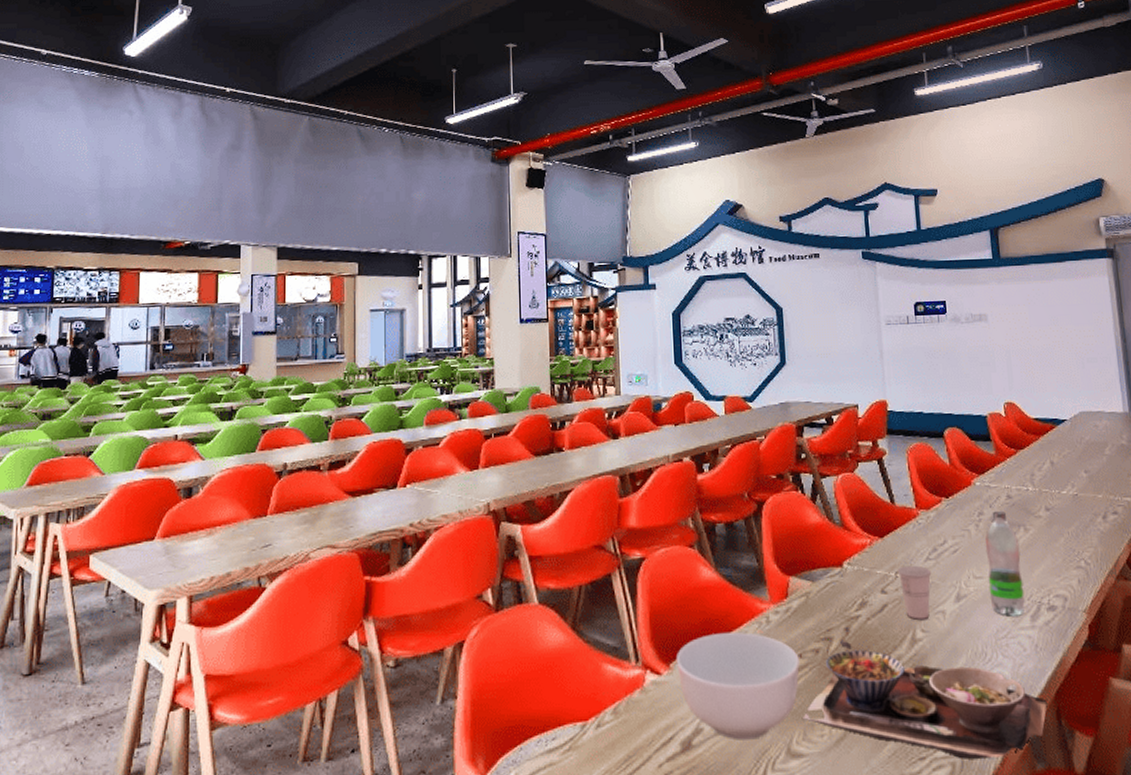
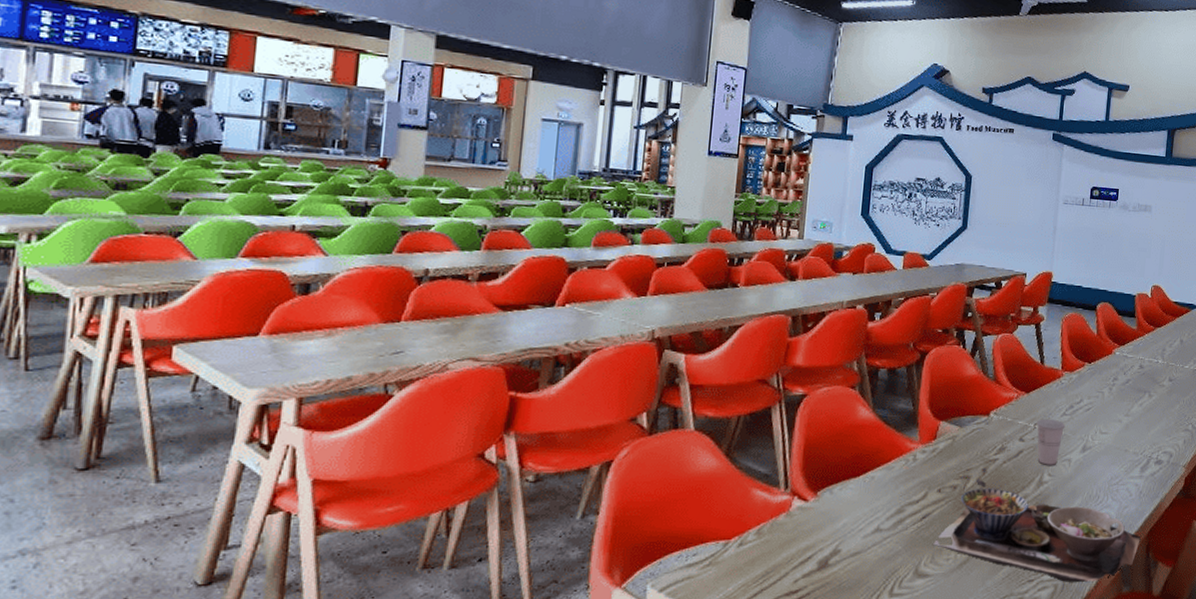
bowl: present [675,631,800,740] -> none [823,466,938,561]
bottle: present [984,510,1025,617] -> none [1110,377,1143,467]

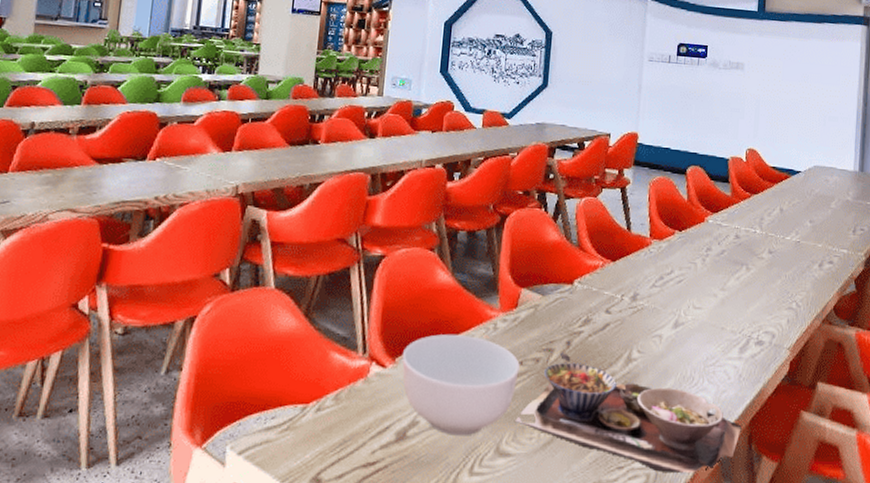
bowl: none [823,466,938,561] -> present [401,334,520,436]
cup: present [1036,419,1066,466] -> none [623,290,655,342]

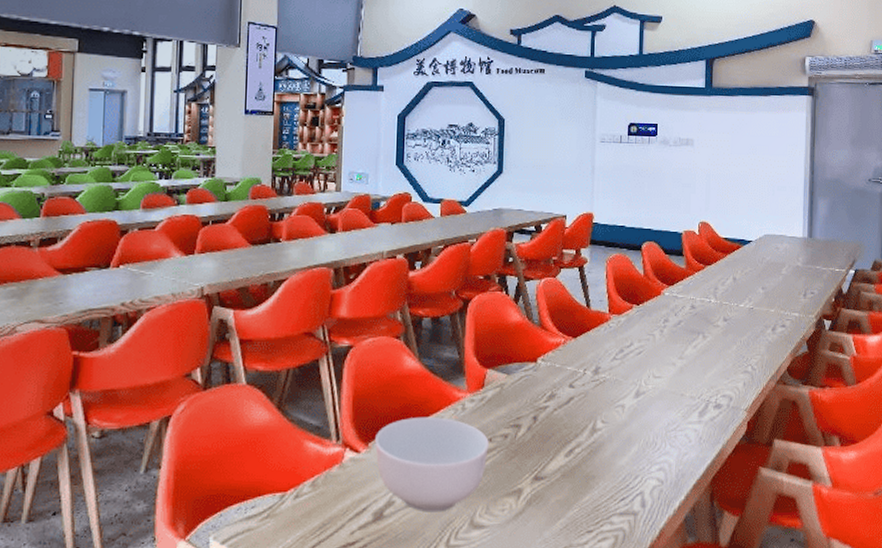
food tray: present [515,353,742,473] -> none [487,428,704,533]

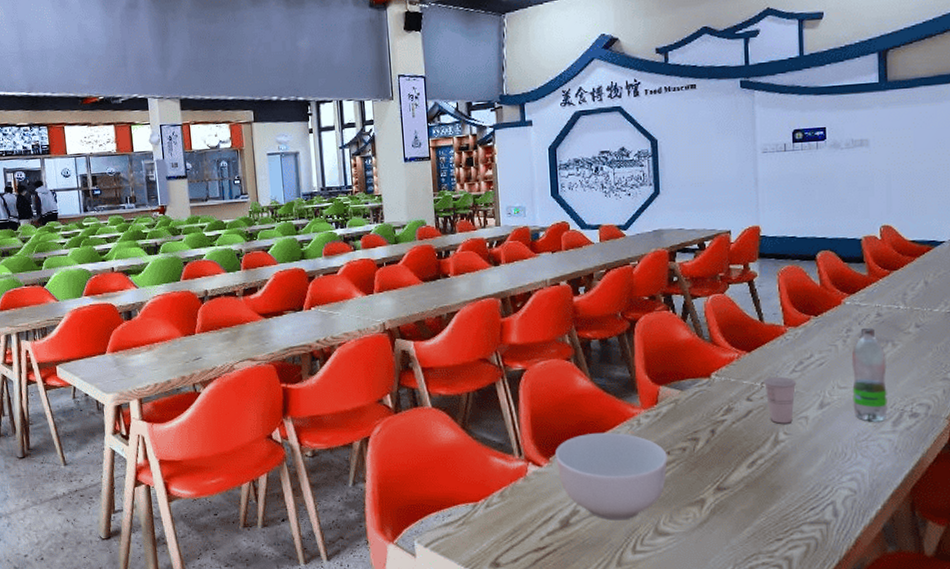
cup: none [585,364,617,413] -> present [763,376,797,425]
bottle: none [665,319,697,412] -> present [851,327,888,422]

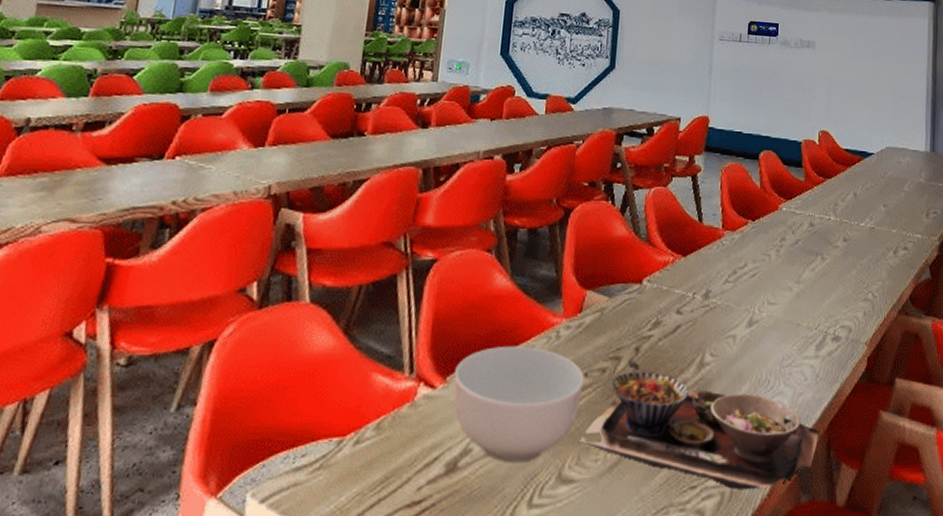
food tray: none [669,441,902,541] -> present [579,361,820,489]
cup: present [763,376,797,425] -> none [695,287,729,344]
bottle: present [851,327,888,422] -> none [780,237,815,345]

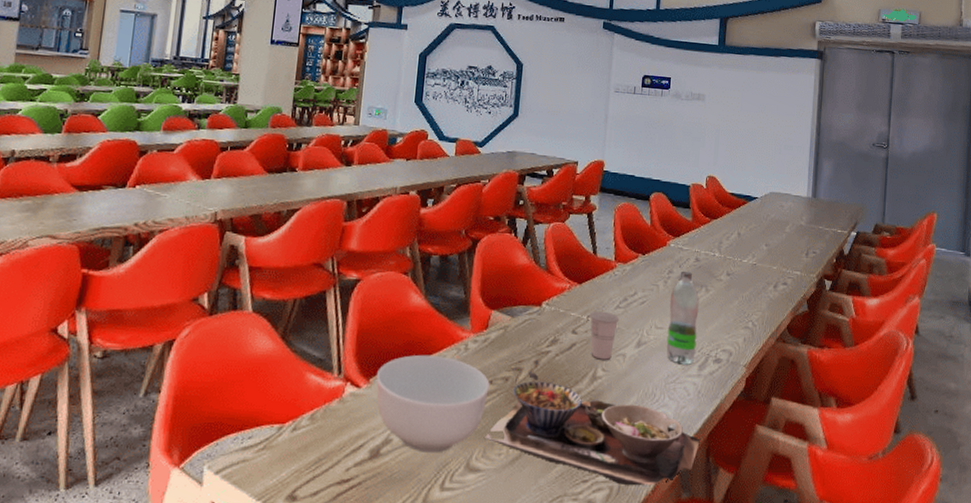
cup: none [695,287,729,344] -> present [589,311,620,361]
bottle: none [780,237,815,345] -> present [666,271,699,365]

